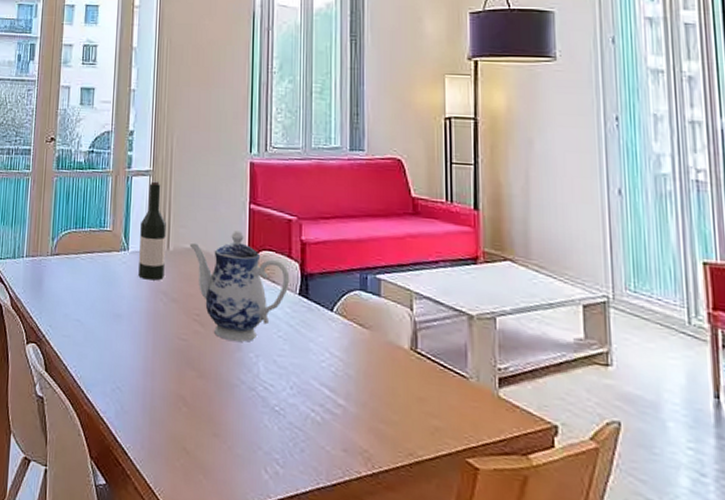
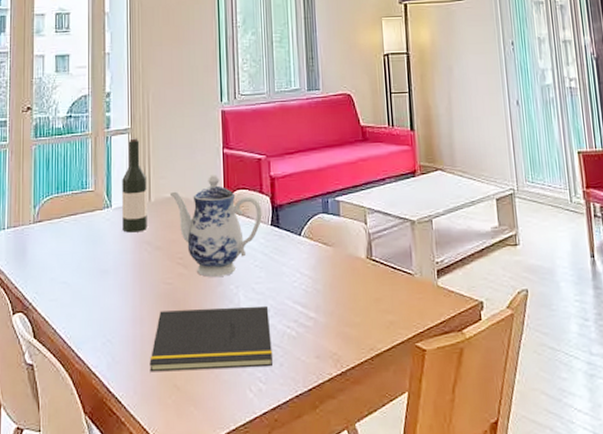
notepad: none [158,367,293,449] -> present [149,305,272,372]

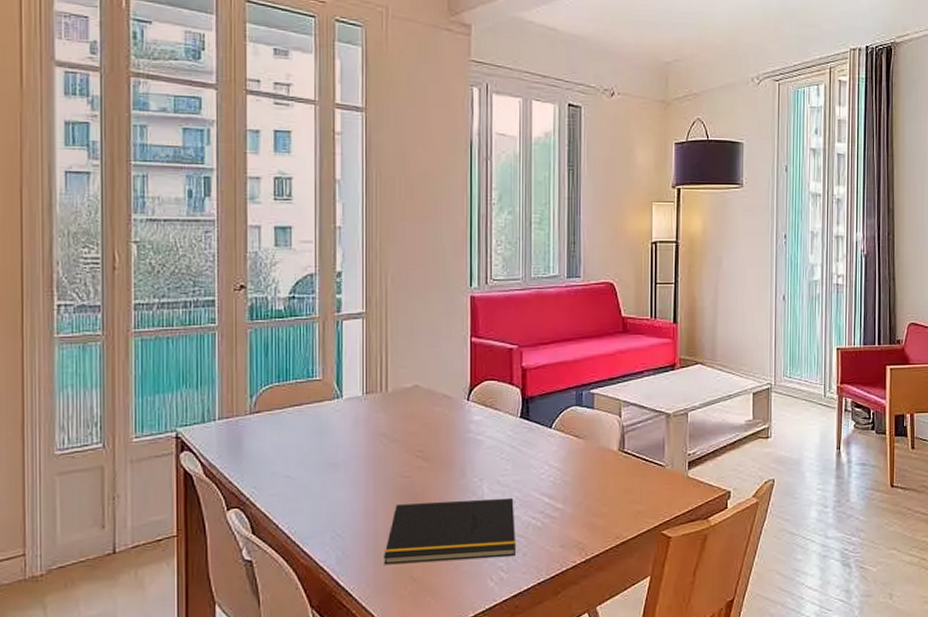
wine bottle: present [122,138,147,233] -> none [355,323,384,425]
teapot: present [170,175,262,277] -> none [410,365,511,470]

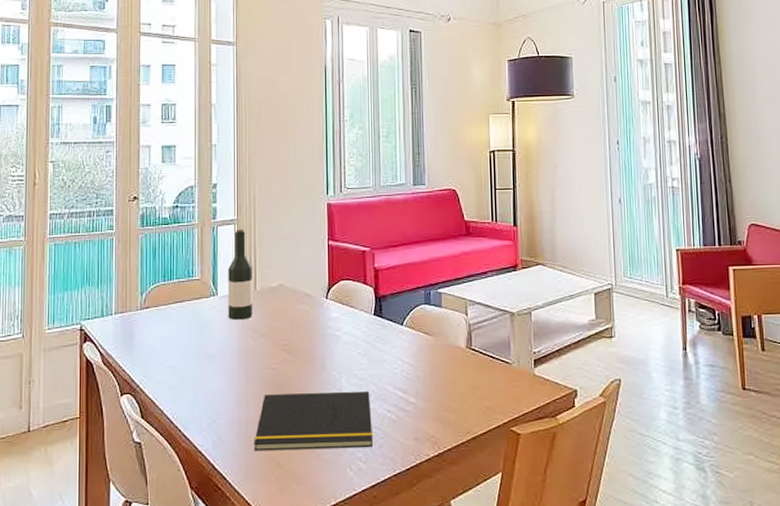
wine bottle: none [355,323,384,425] -> present [228,229,253,320]

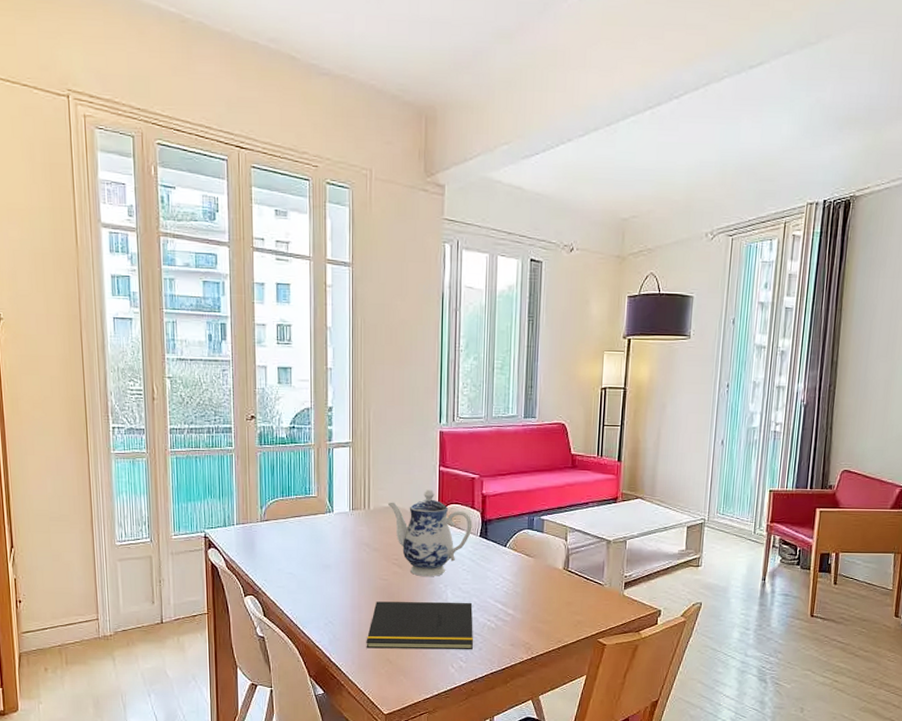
wine bottle: present [228,229,253,320] -> none [343,451,366,535]
teapot: none [276,266,366,363] -> present [388,489,473,576]

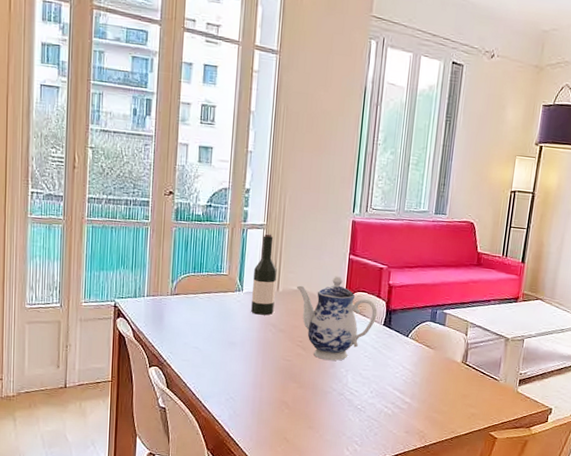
wine bottle: none [343,451,366,535] -> present [251,233,277,316]
notepad: present [366,601,473,650] -> none [265,381,372,434]

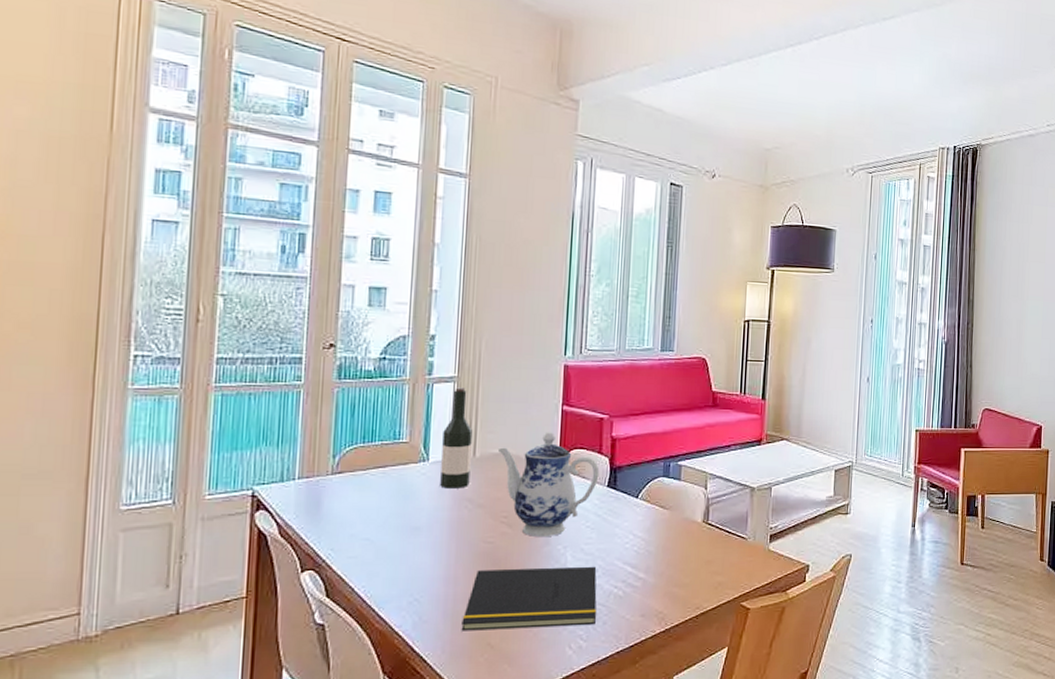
notepad: none [265,381,372,434] -> present [461,566,597,631]

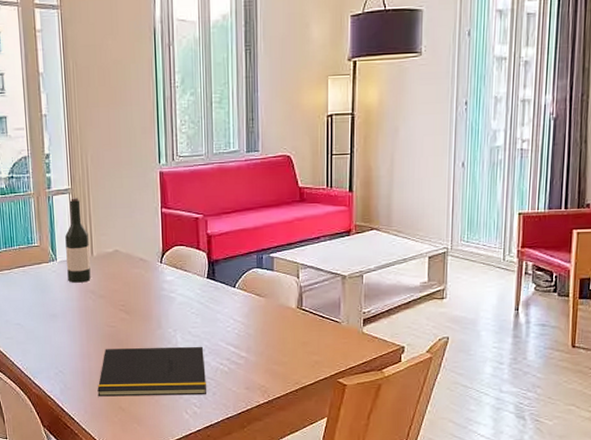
teapot: present [499,432,600,536] -> none [111,232,199,321]

